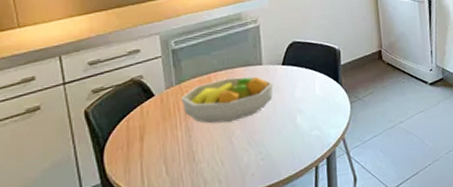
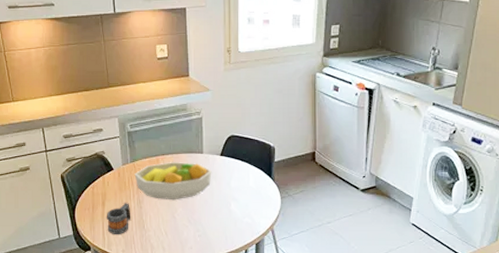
mug: none [145,133,178,175] -> present [106,203,131,234]

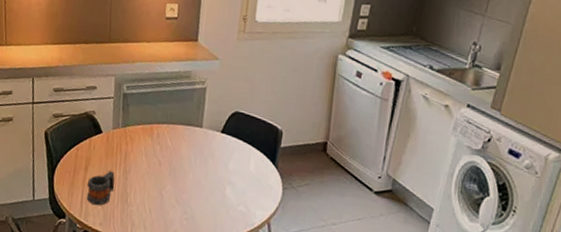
fruit bowl: present [134,162,212,201] -> none [124,132,210,176]

